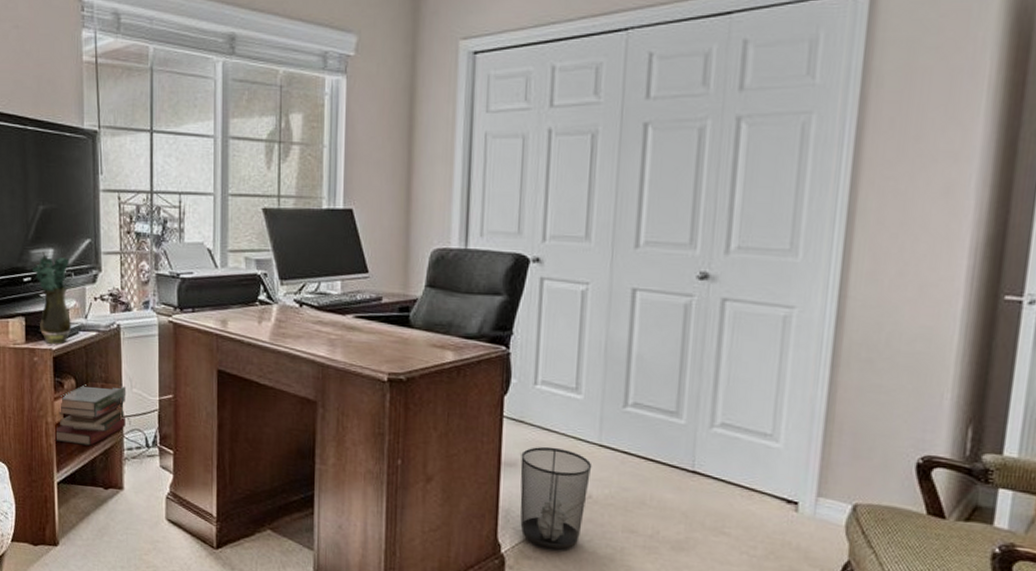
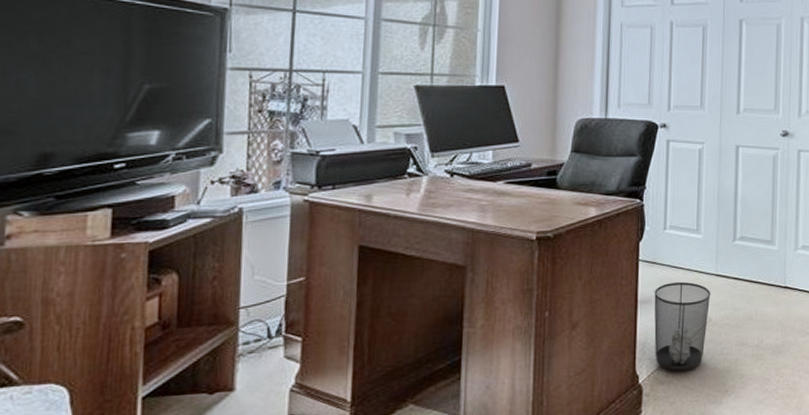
vase: present [31,251,72,344] -> none [127,134,181,236]
books: present [54,384,127,446] -> none [142,274,246,348]

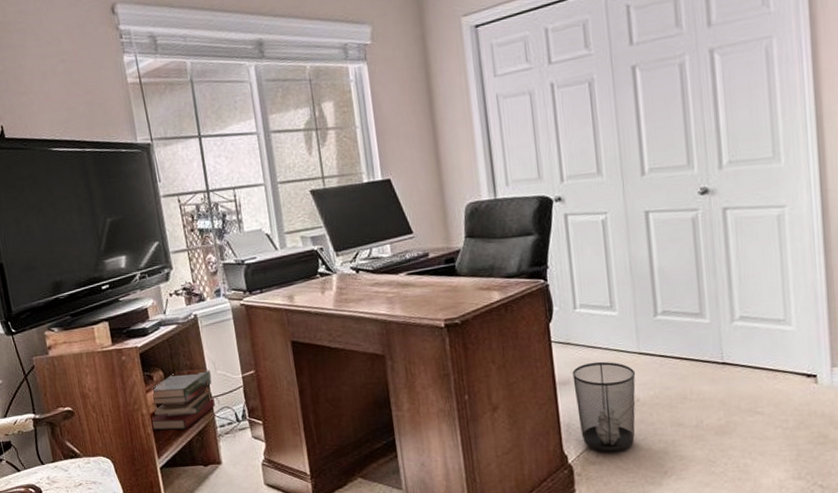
books: none [142,274,246,348] -> present [150,370,215,430]

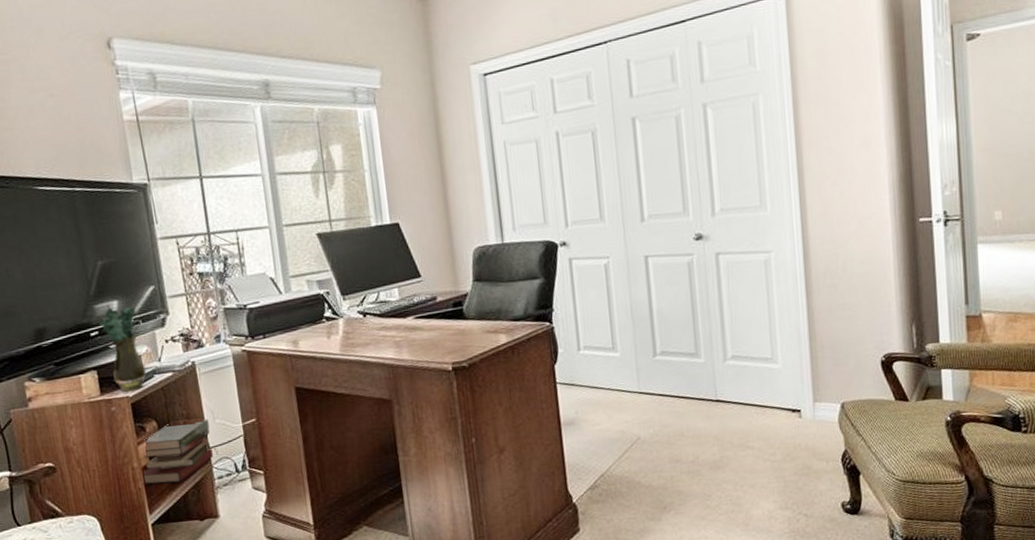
vase: none [108,259,153,342] -> present [98,304,147,392]
waste bin: present [572,361,636,452] -> none [576,401,637,490]

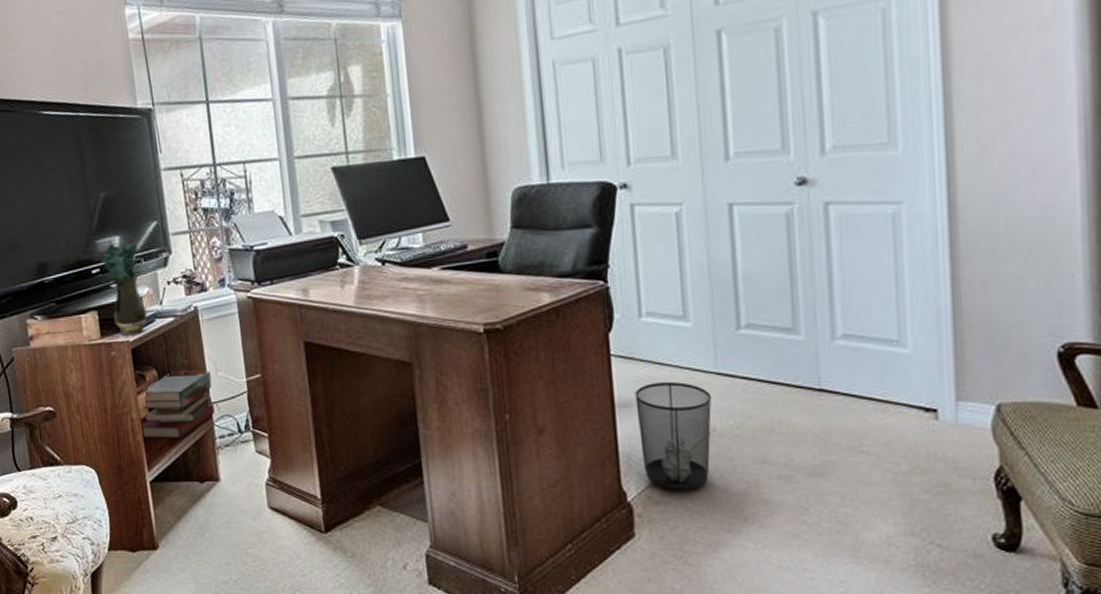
waste bin: none [576,401,637,490] -> present [635,381,712,491]

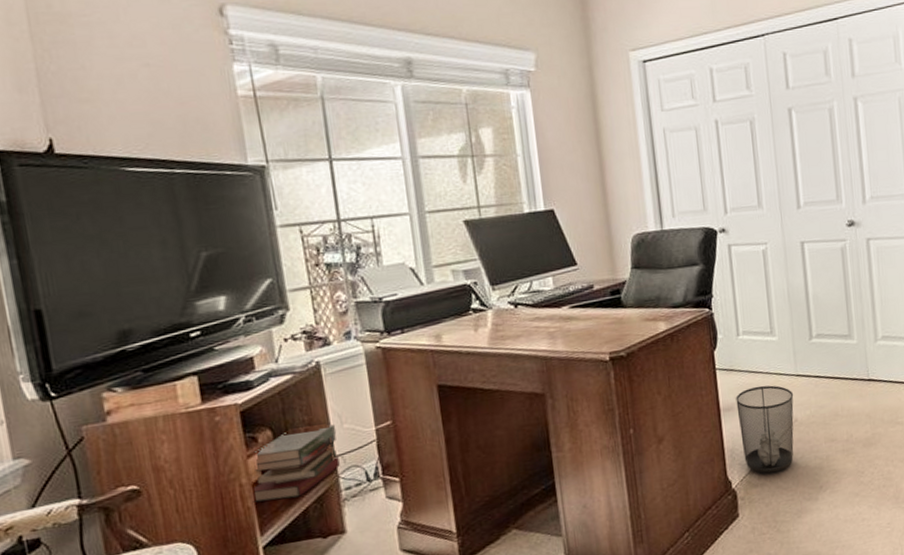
vase: present [99,240,148,336] -> none [200,299,260,399]

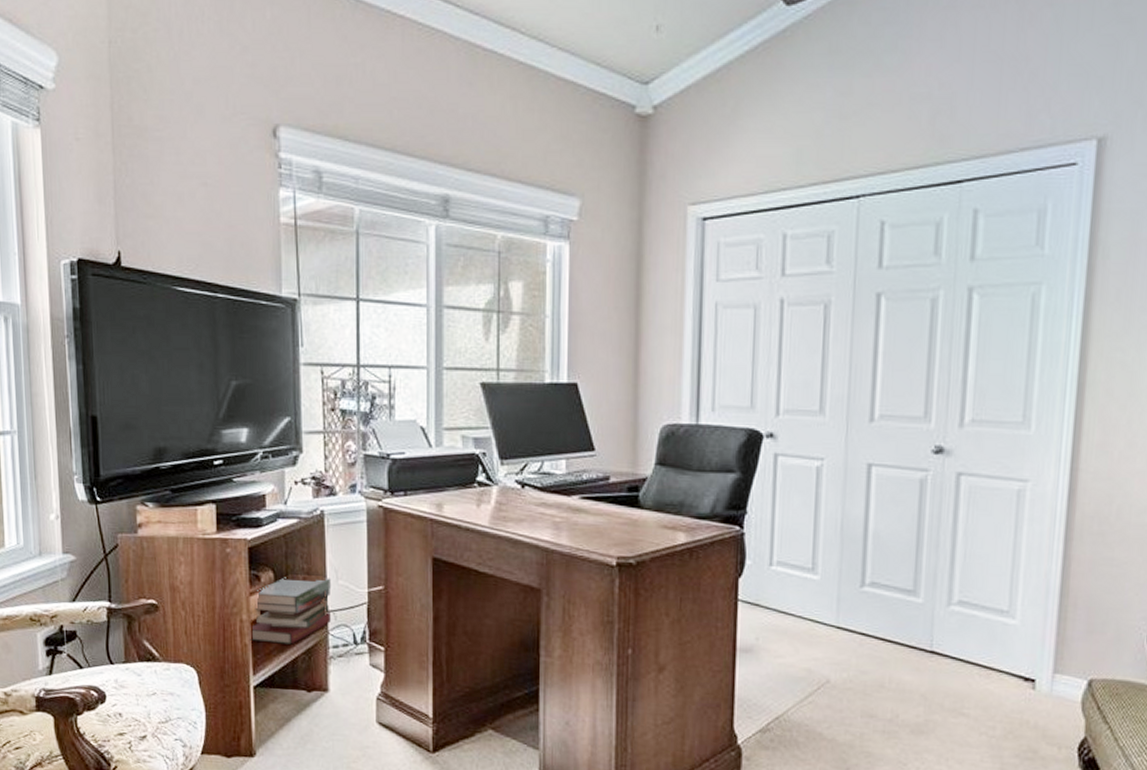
waste bin: present [736,385,794,474] -> none [756,630,830,738]

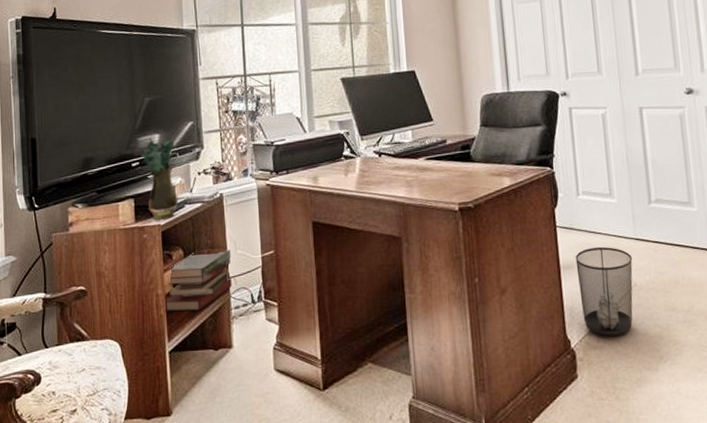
vase: none [223,431,270,533] -> present [139,137,179,220]
waste bin: none [756,630,830,738] -> present [575,246,633,337]

